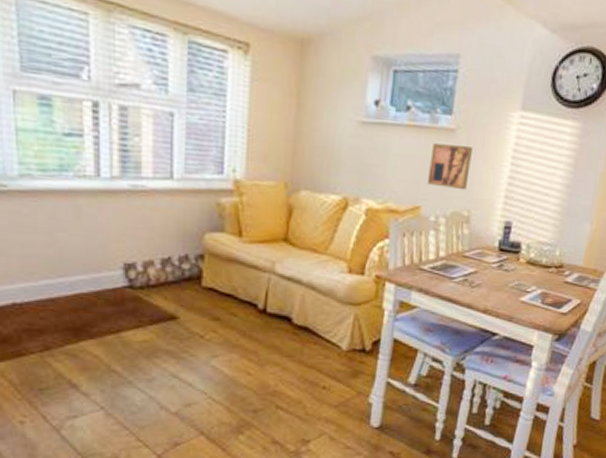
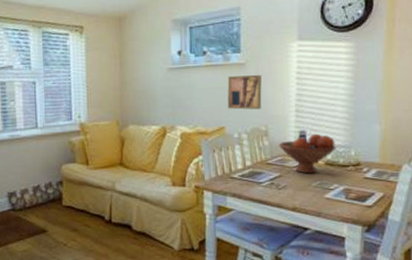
fruit bowl: none [479,226,542,273] -> present [278,133,337,174]

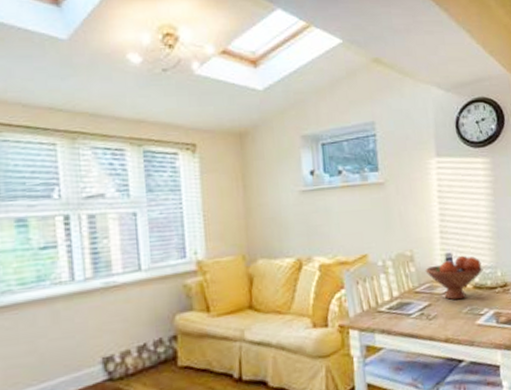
wall art: present [227,75,262,110] -> none [366,195,405,234]

